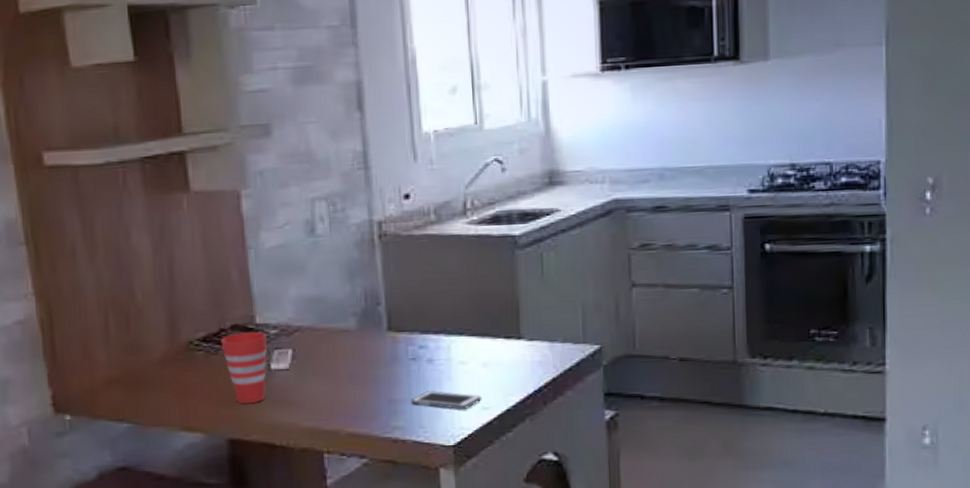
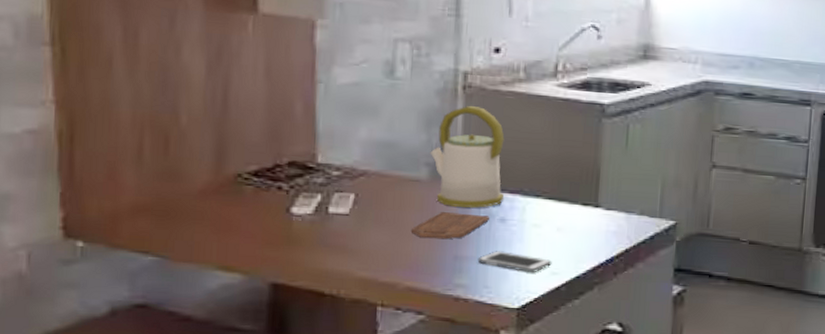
cup: present [221,331,267,404] -> none [275,170,327,248]
cutting board: none [346,357,417,385] -> present [410,212,489,240]
kettle: none [355,252,429,352] -> present [430,105,505,208]

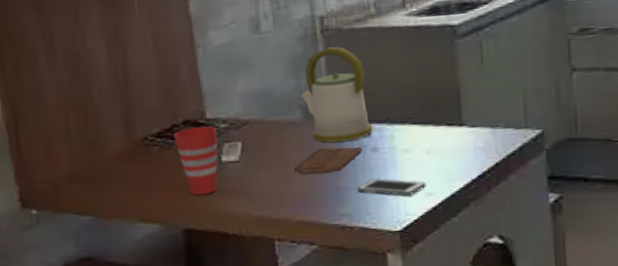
cup: none [275,170,327,248] -> present [174,125,218,196]

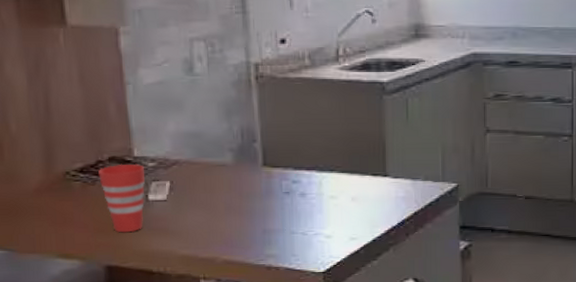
cutting board: present [294,147,362,175] -> none [222,191,291,216]
kettle: present [300,46,373,143] -> none [232,93,302,186]
cell phone: present [357,178,426,196] -> none [284,222,350,239]

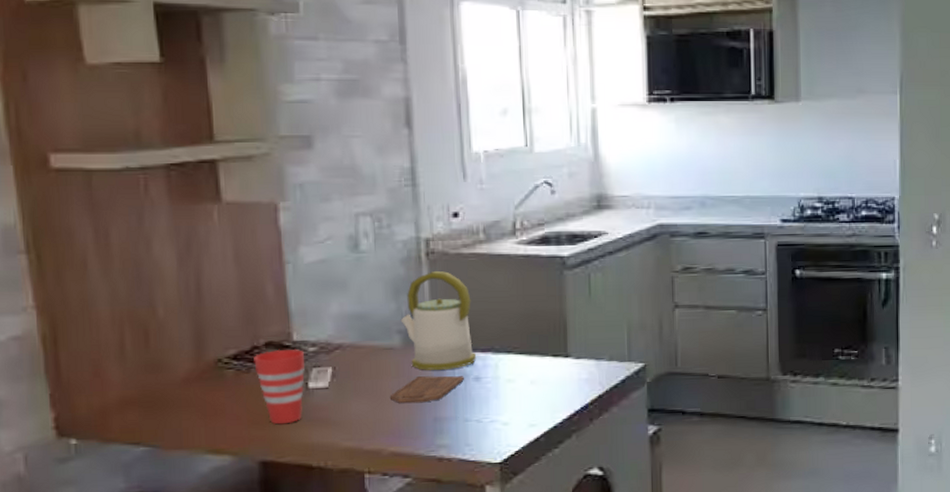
cutting board: none [222,191,291,216] -> present [389,375,464,404]
kettle: none [232,93,302,186] -> present [400,270,477,370]

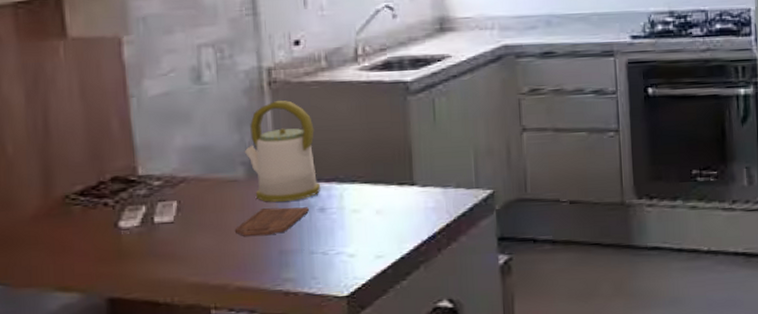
cup: present [254,348,304,425] -> none [100,183,150,261]

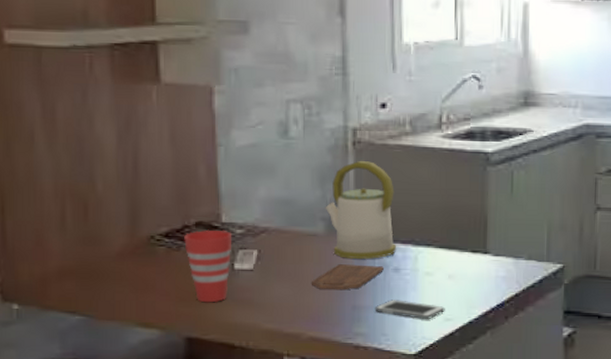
cup: none [100,183,150,261] -> present [184,229,231,303]
cell phone: none [302,240,375,259] -> present [374,300,445,319]

